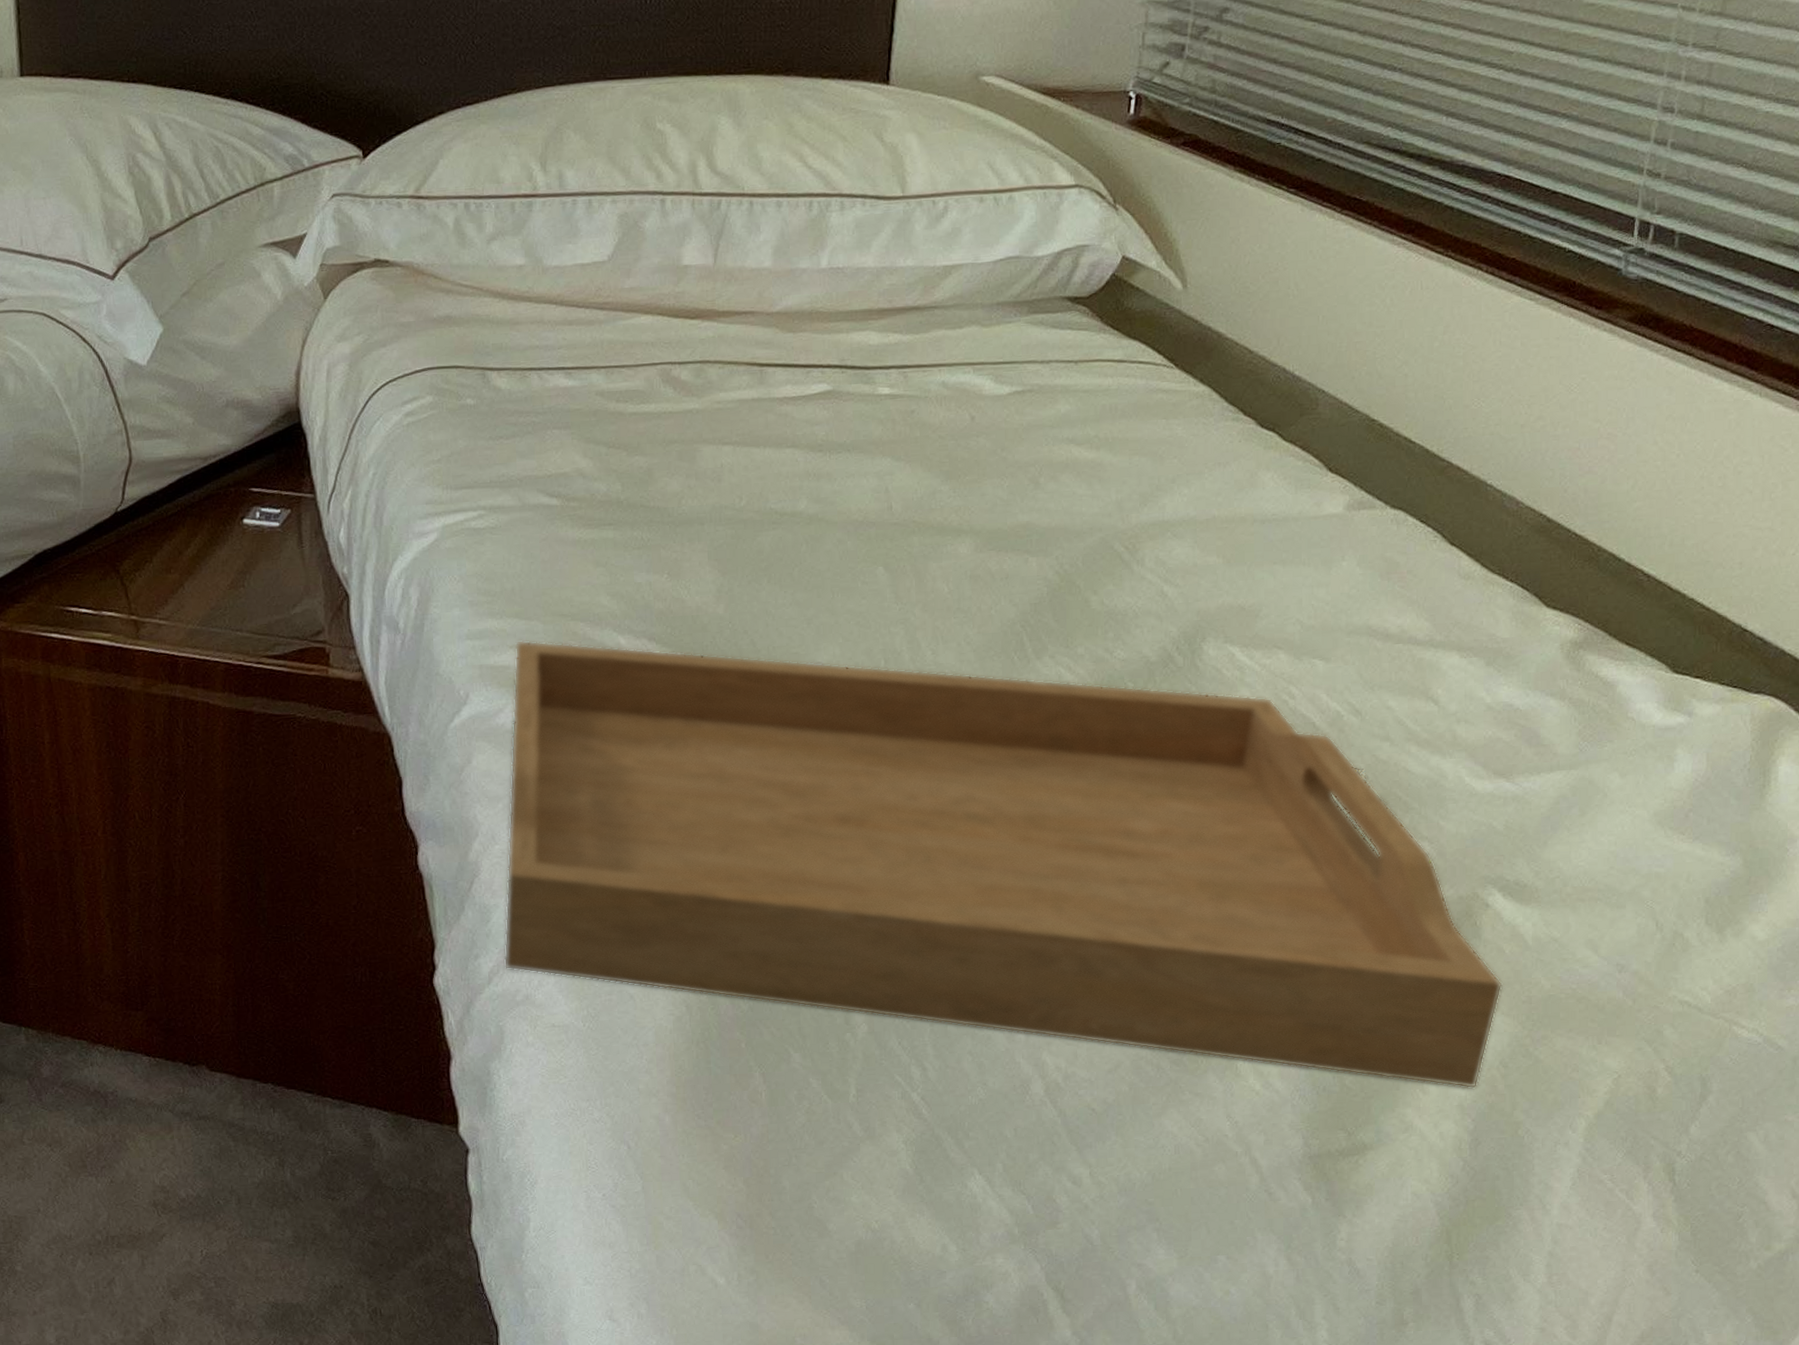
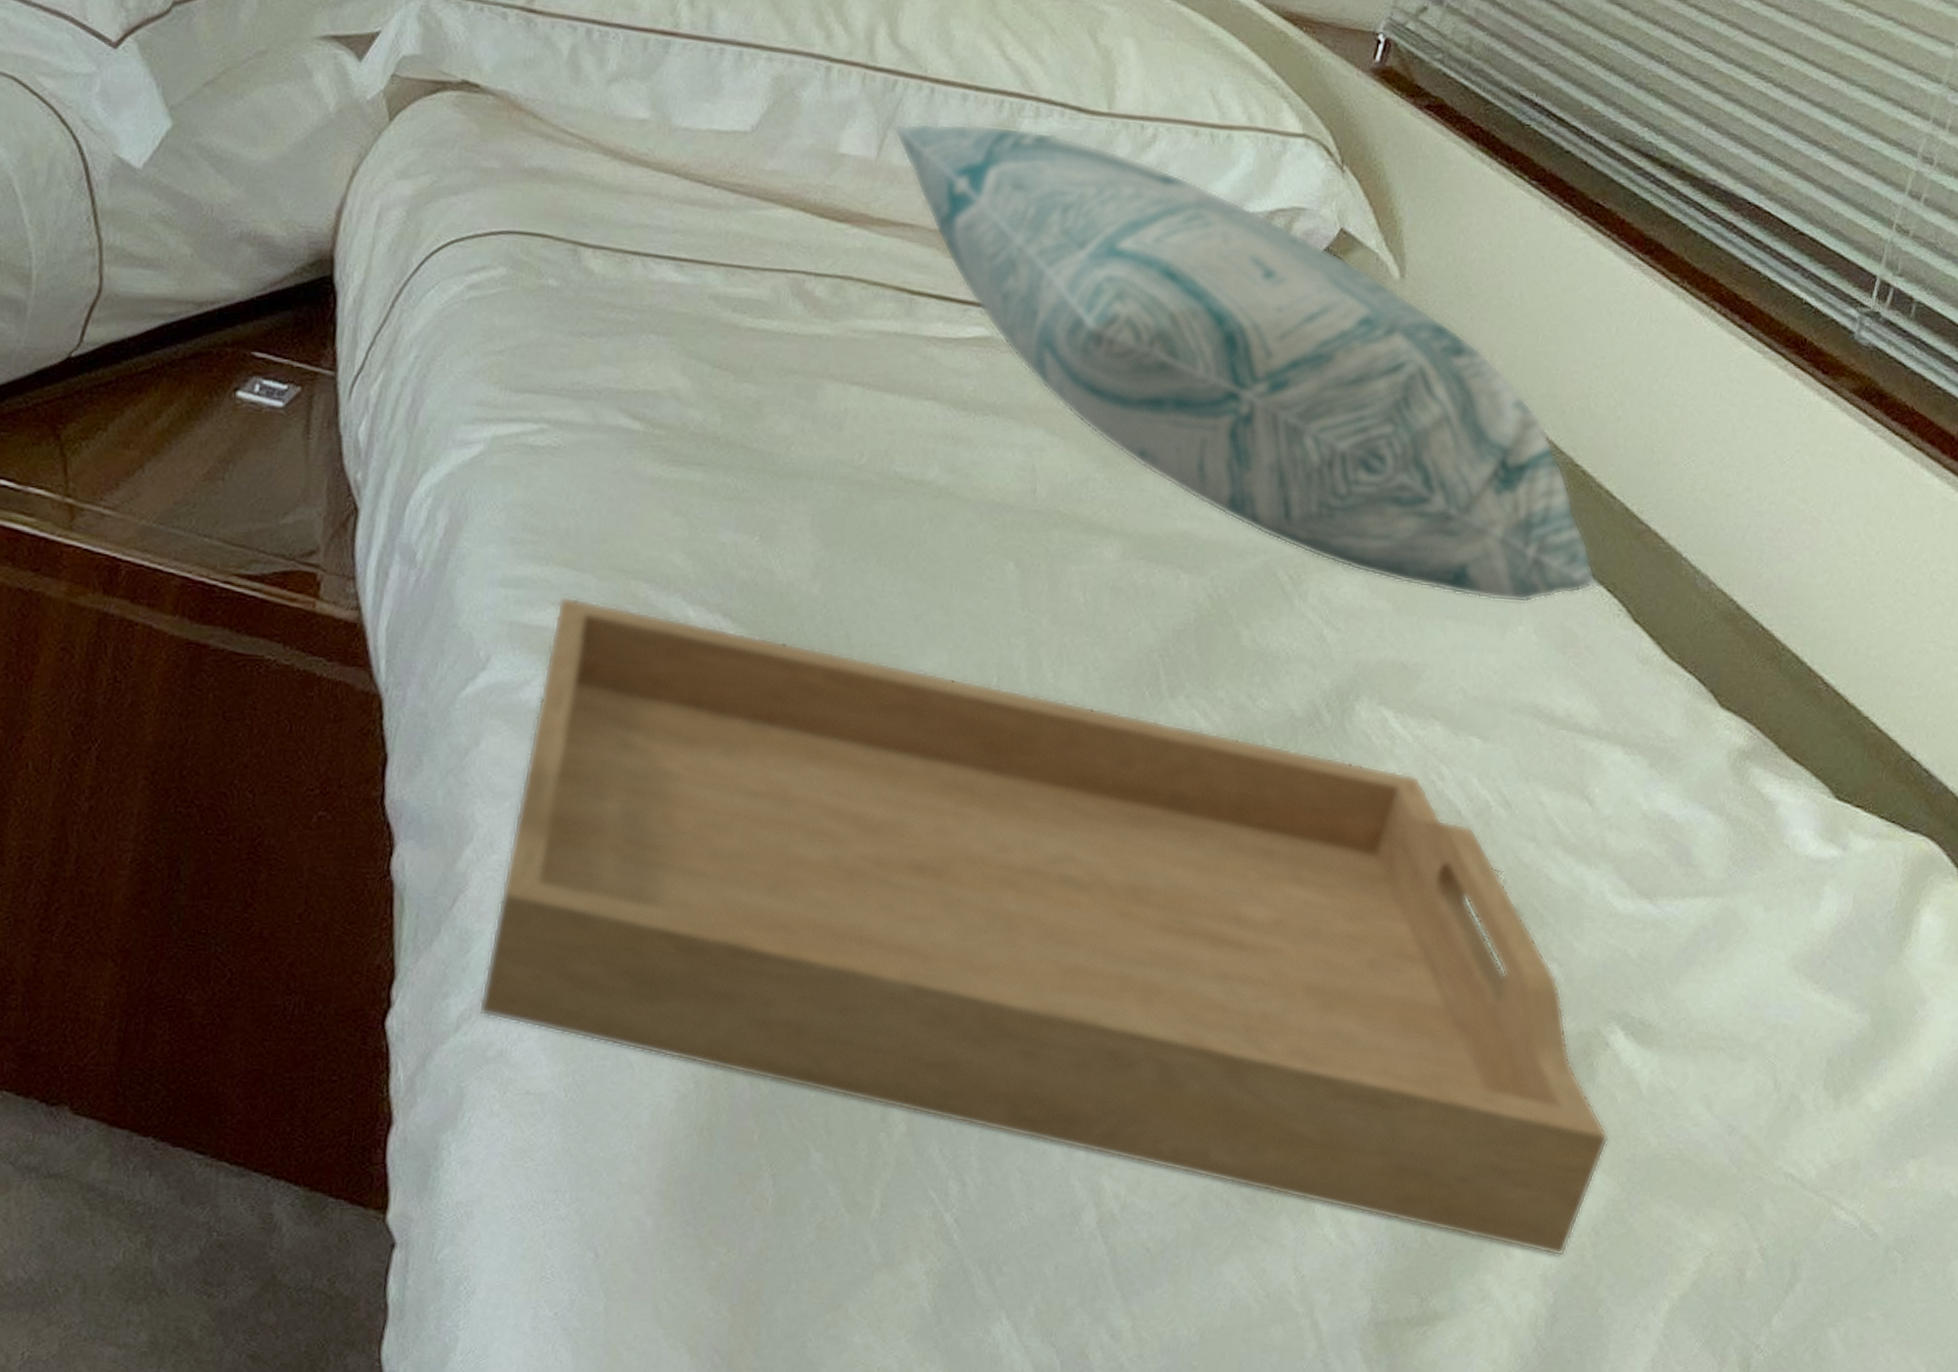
decorative pillow: none [722,220,1412,544] -> present [891,122,1600,603]

